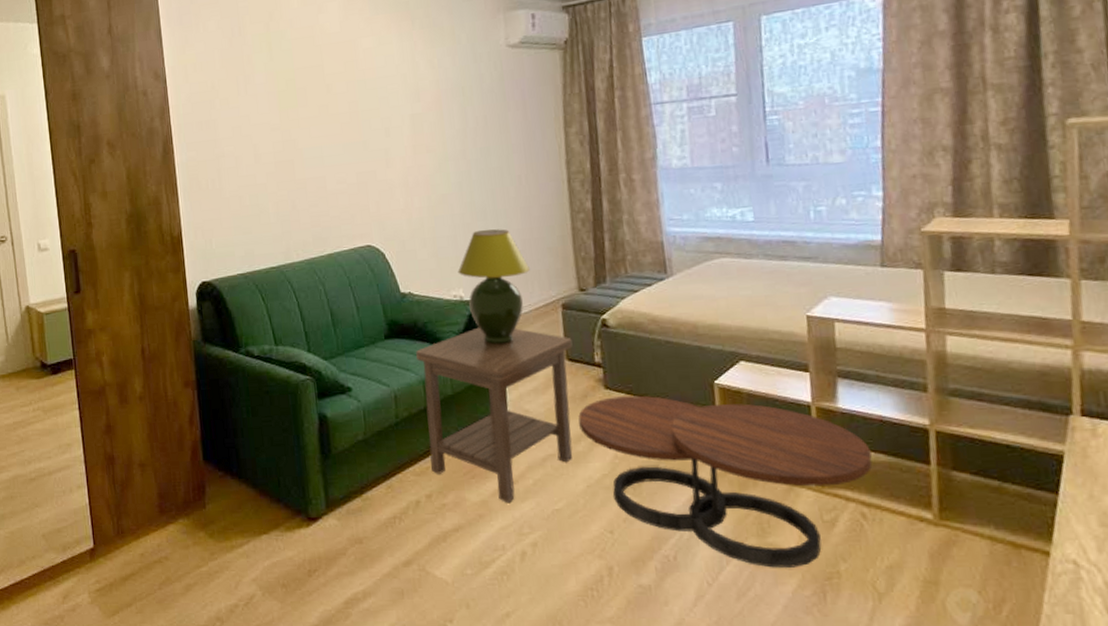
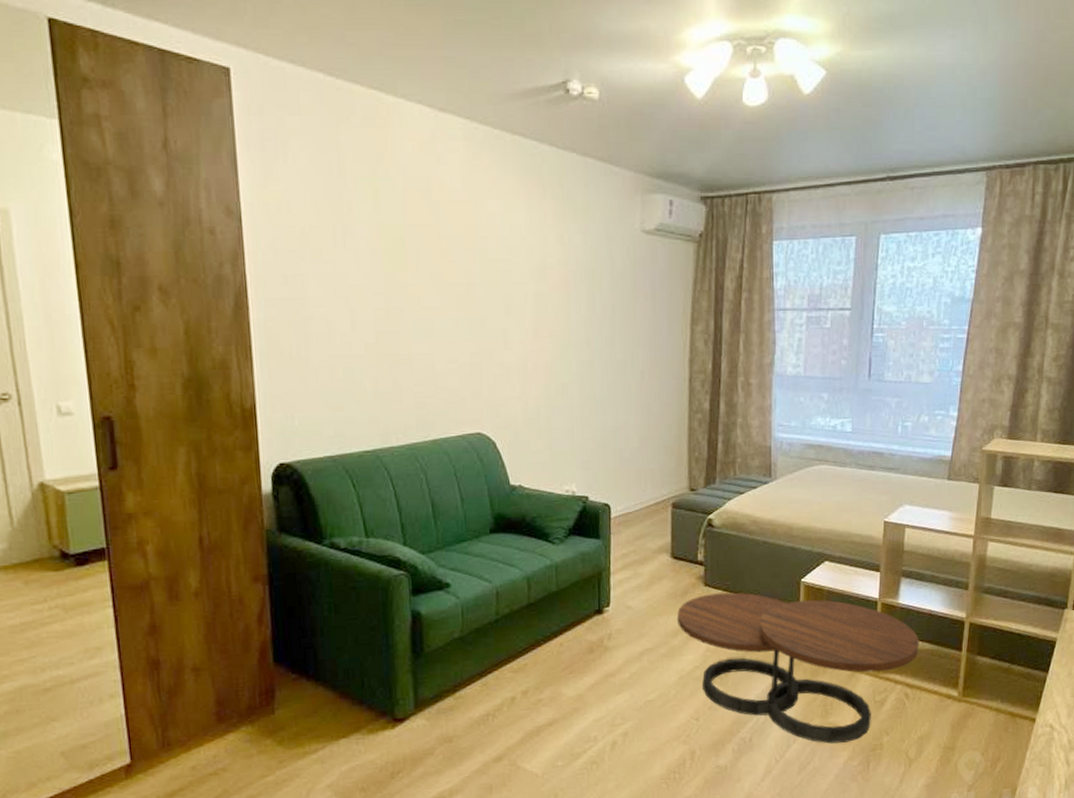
side table: present [416,327,573,502] -> none [522,523,678,696]
table lamp: present [457,229,530,345] -> none [572,423,644,541]

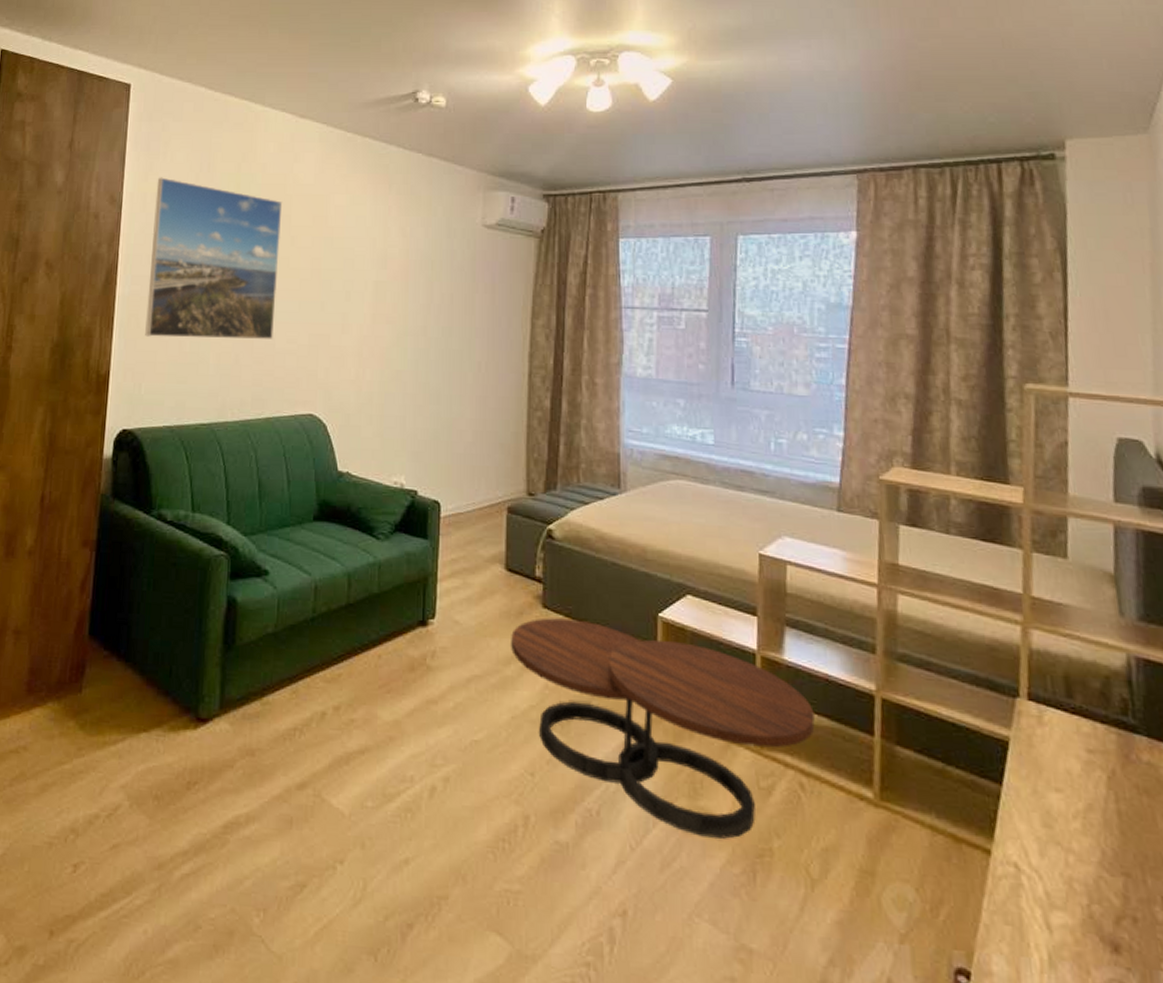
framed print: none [280,183,432,365] -> present [145,177,283,340]

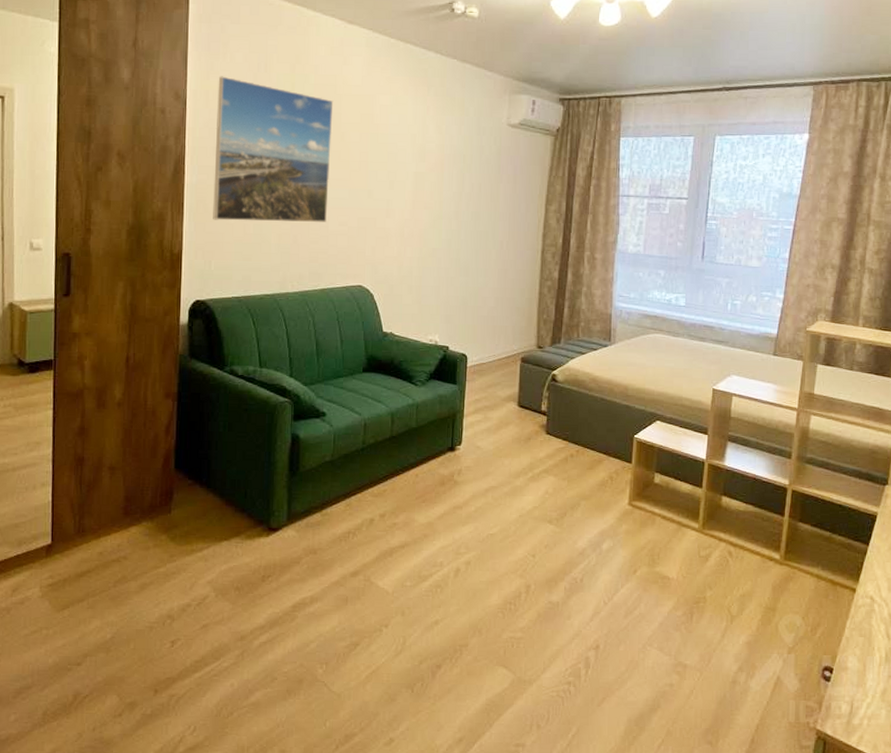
coffee table: present [511,617,815,839] -> none [520,441,743,592]

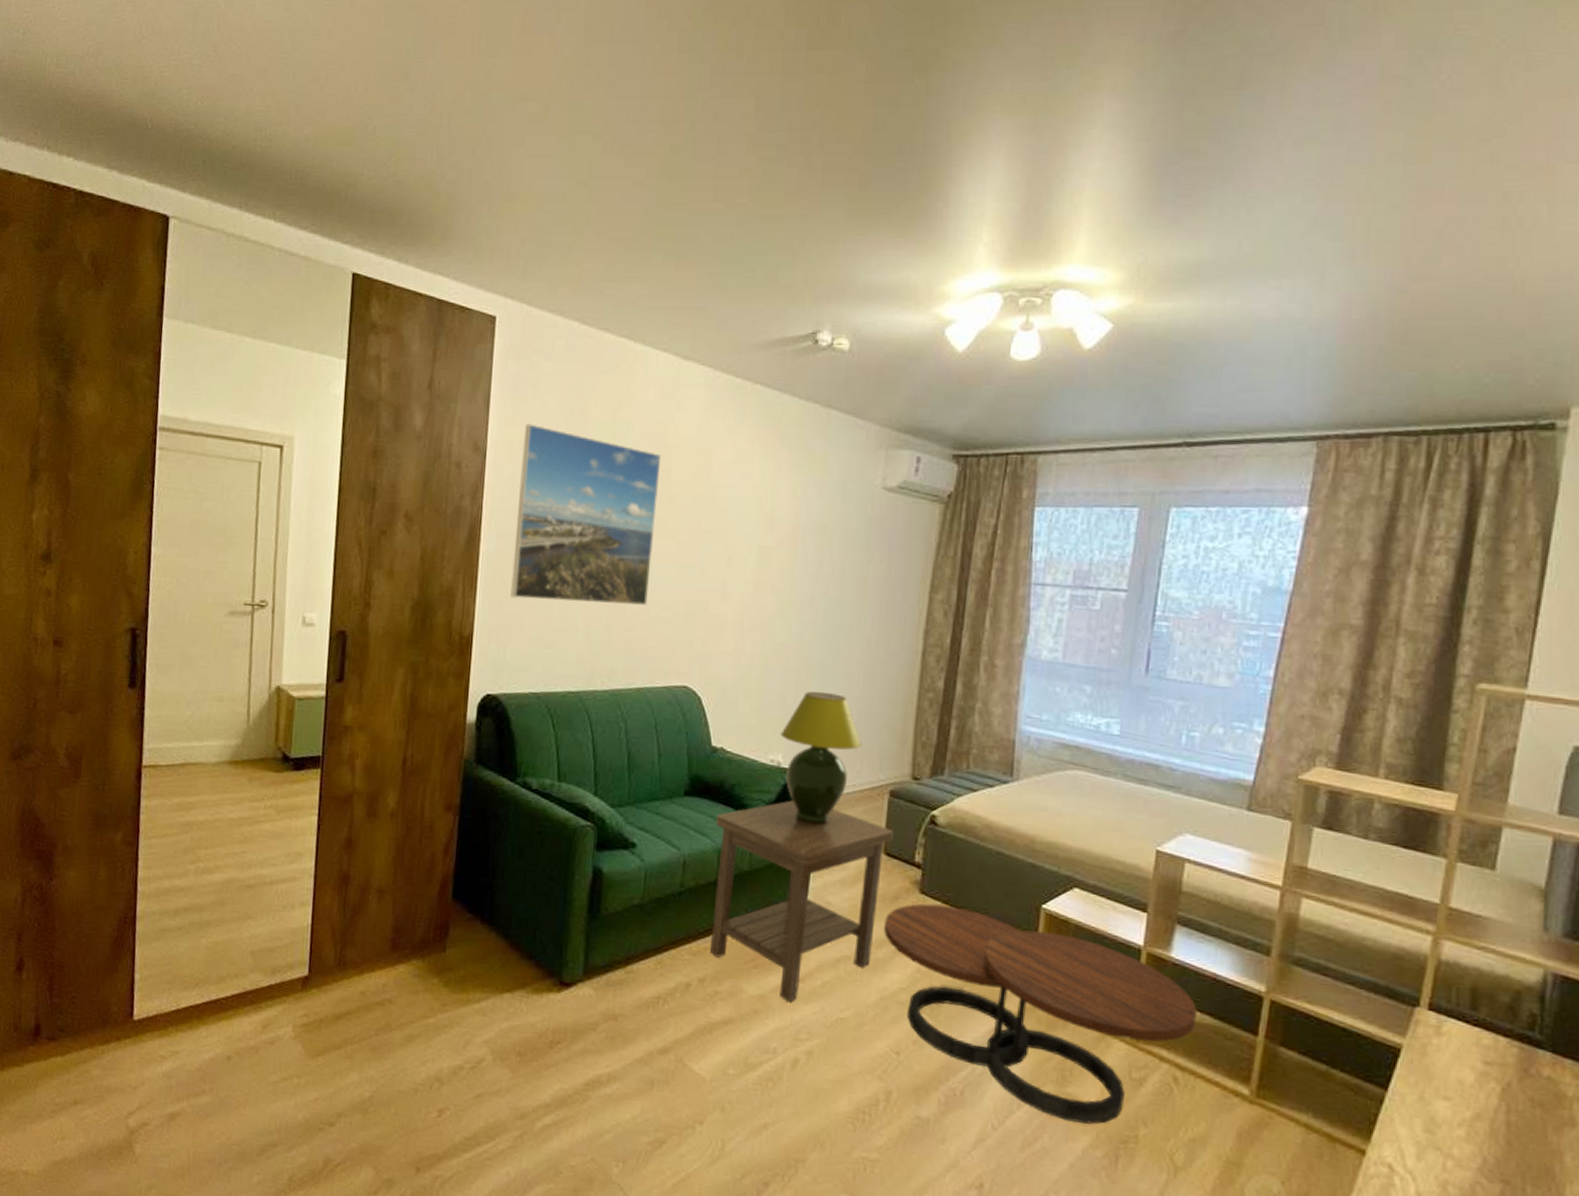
side table: none [388,370,525,525] -> present [710,800,894,1002]
table lamp: none [436,284,499,387] -> present [780,691,862,824]
coffee table: none [520,441,743,592] -> present [884,903,1197,1125]

